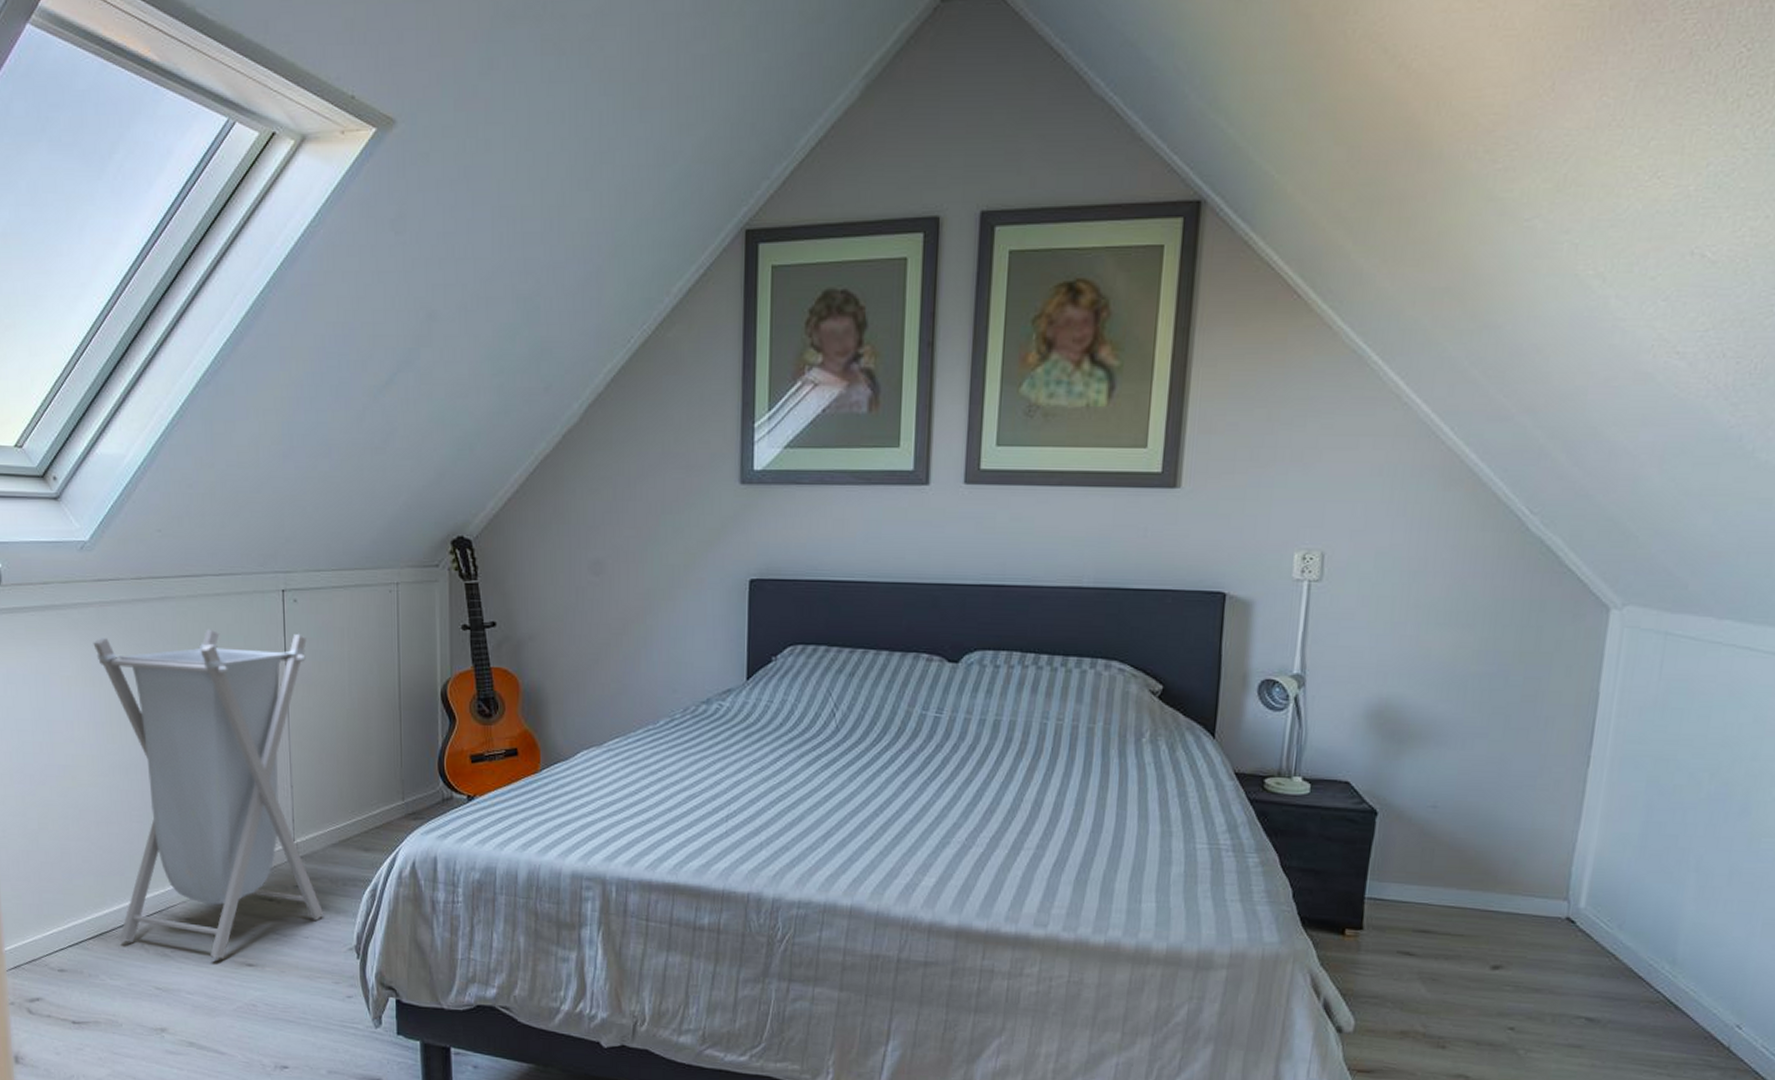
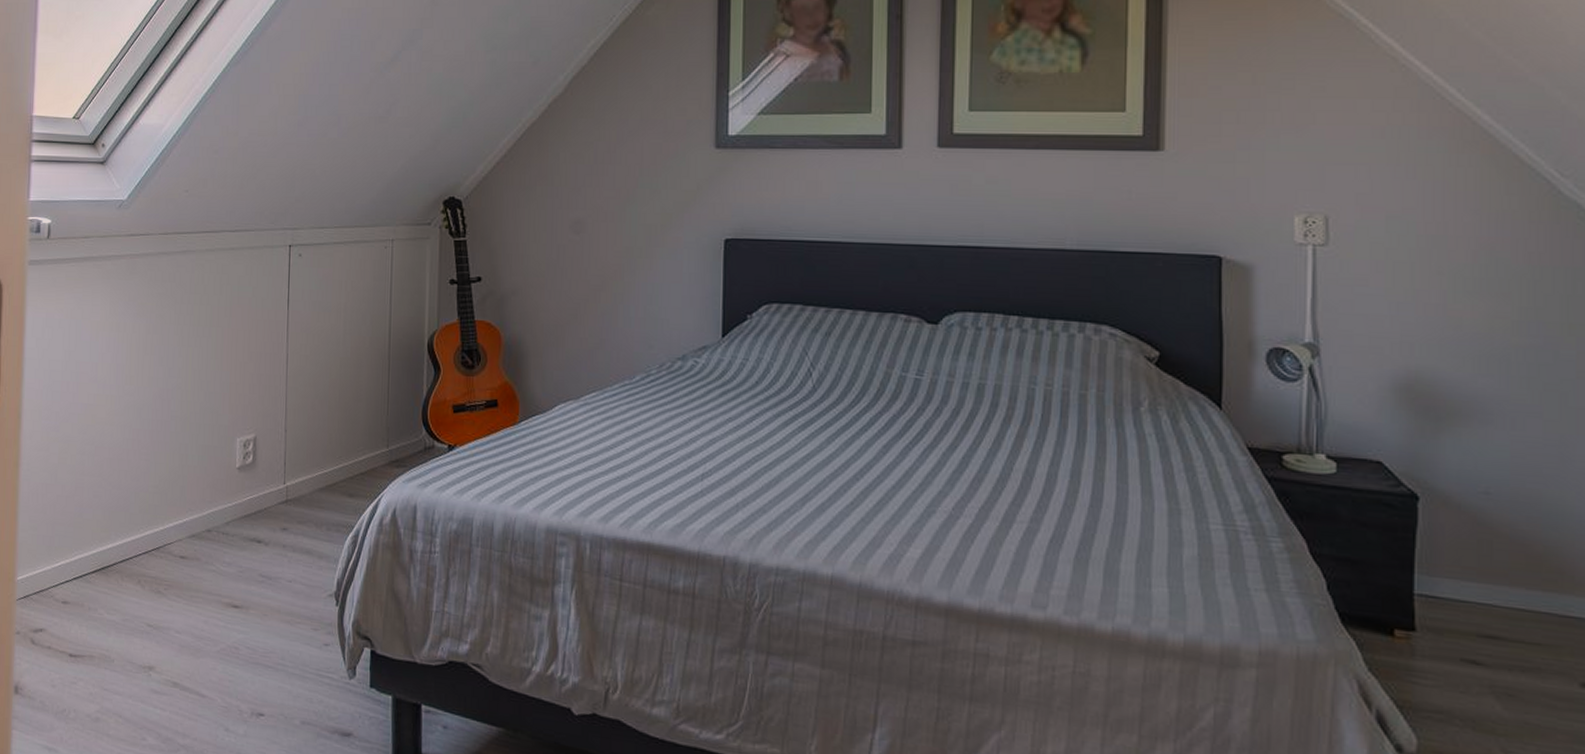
laundry hamper: present [93,628,324,959] -> none [119,280,308,600]

